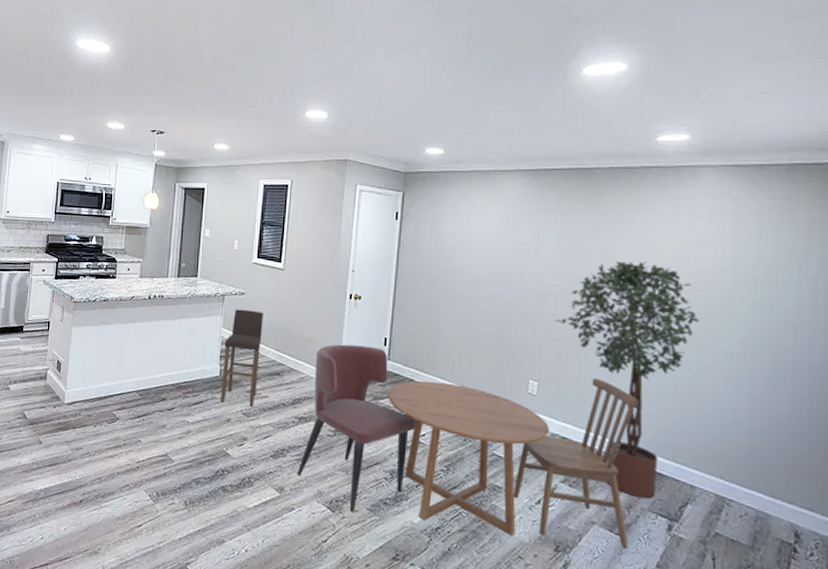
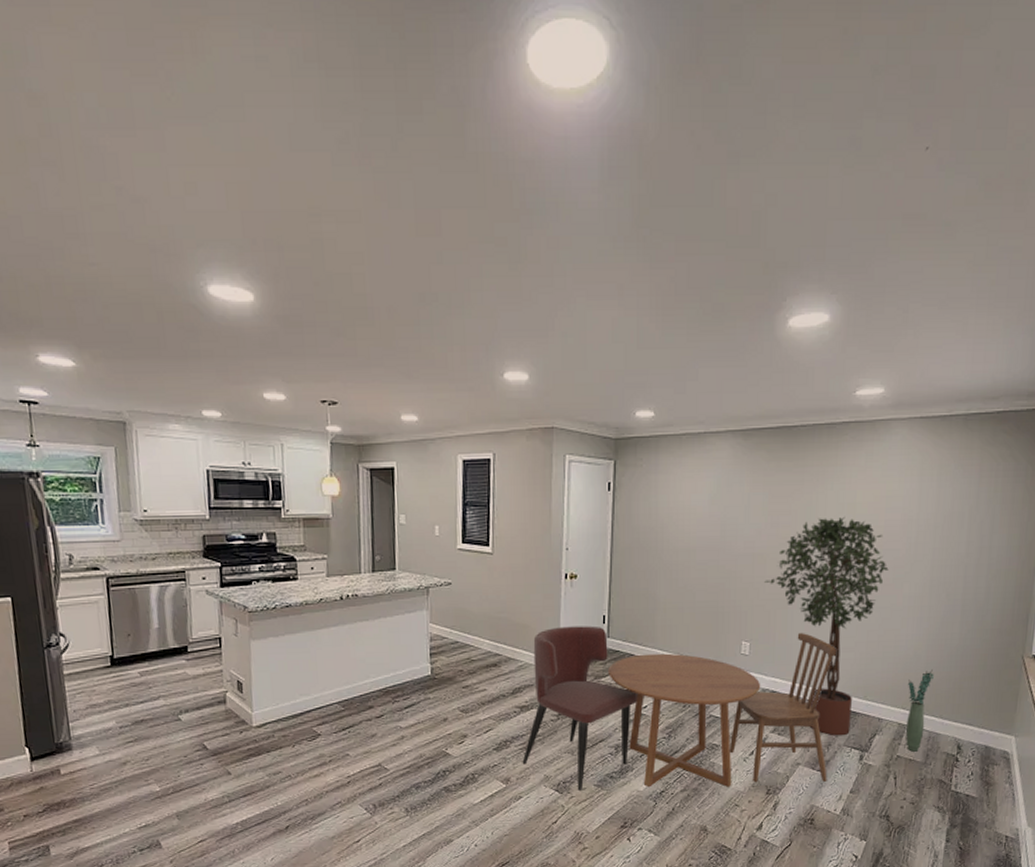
bar stool: present [221,309,263,407] -> none [433,600,475,702]
vase: none [725,438,760,532] -> present [905,669,934,752]

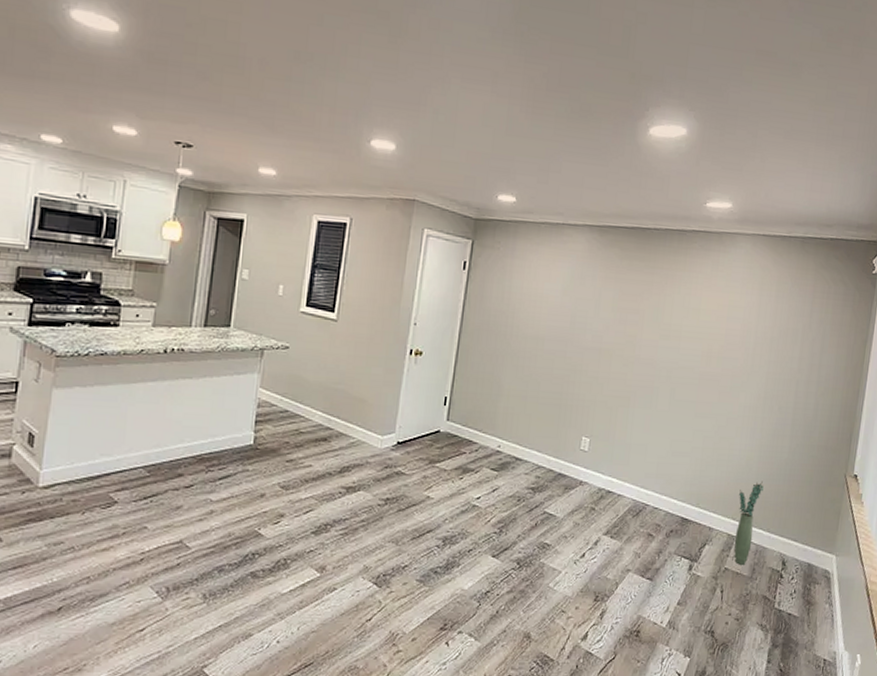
dining chair: present [522,626,639,791] -> none [341,404,473,585]
dining table: present [608,653,761,787] -> none [444,441,598,591]
dining chair: present [730,633,836,782] -> none [561,433,673,591]
potted tree: present [764,516,889,736] -> none [609,320,727,544]

